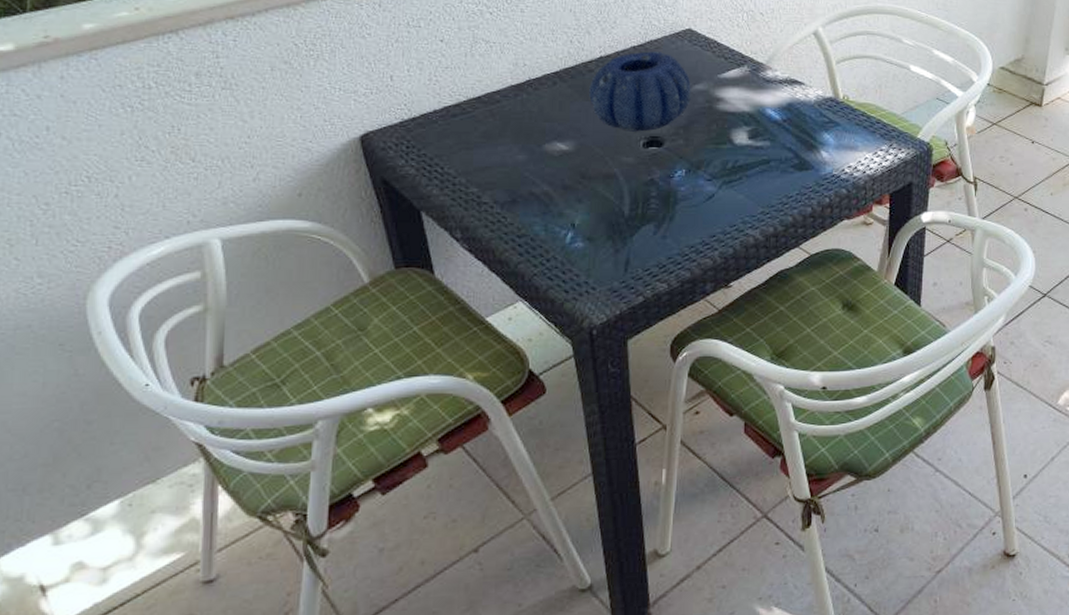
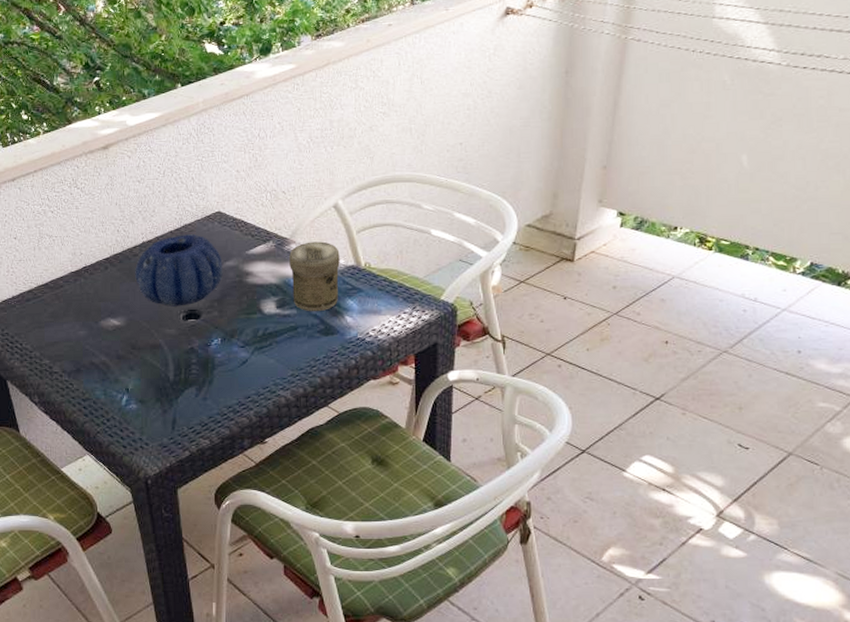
jar: none [764,69,818,145] -> present [289,241,340,312]

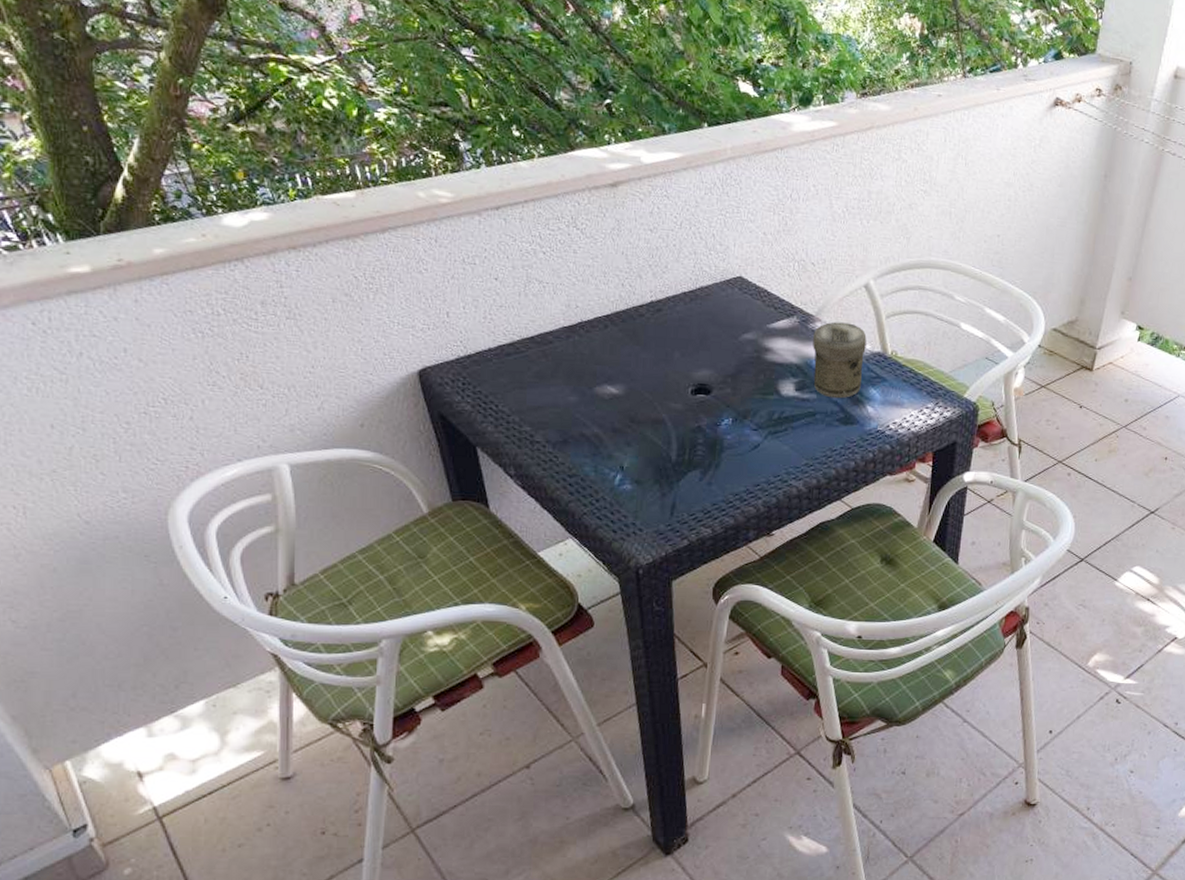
decorative bowl: present [135,234,223,307] -> none [639,298,740,379]

